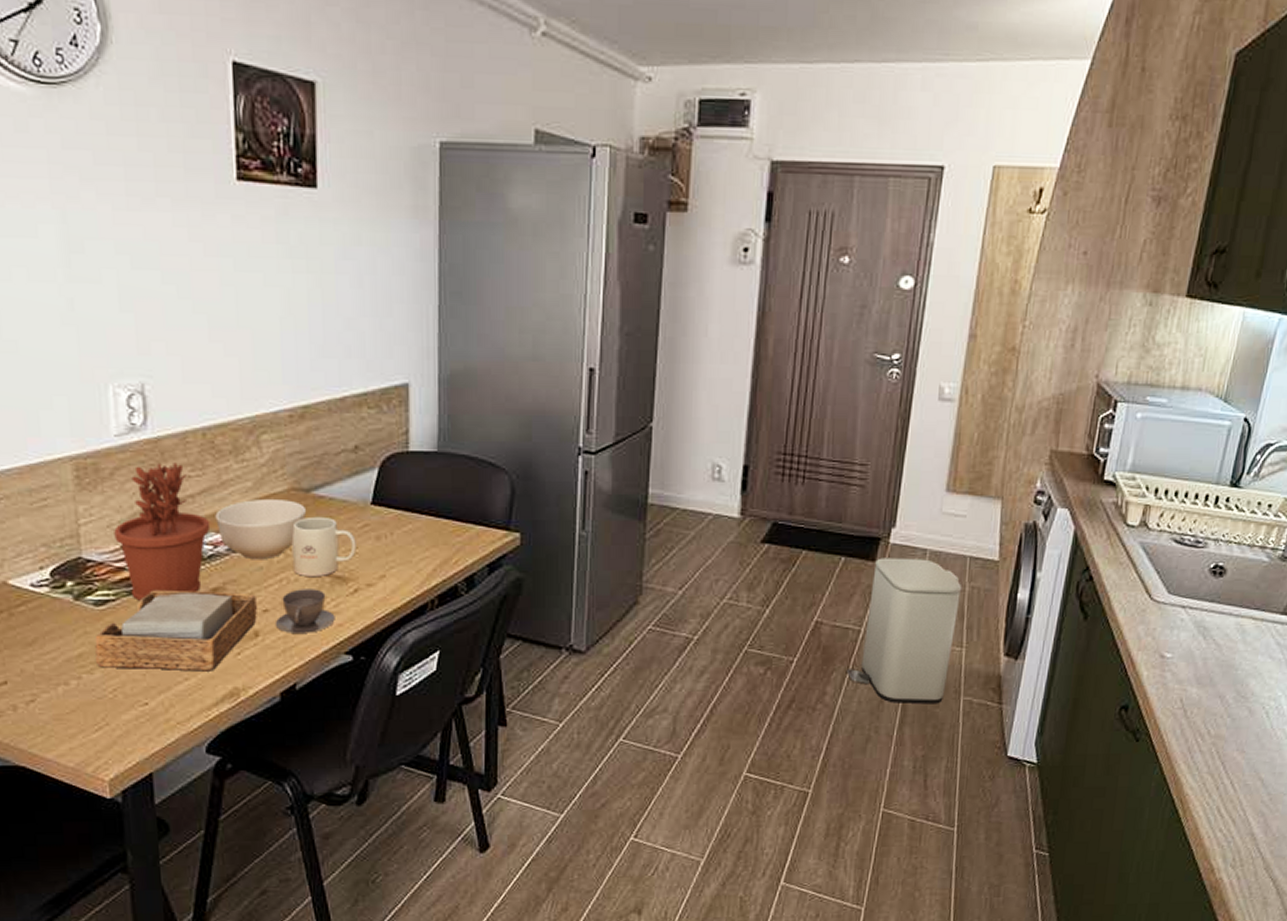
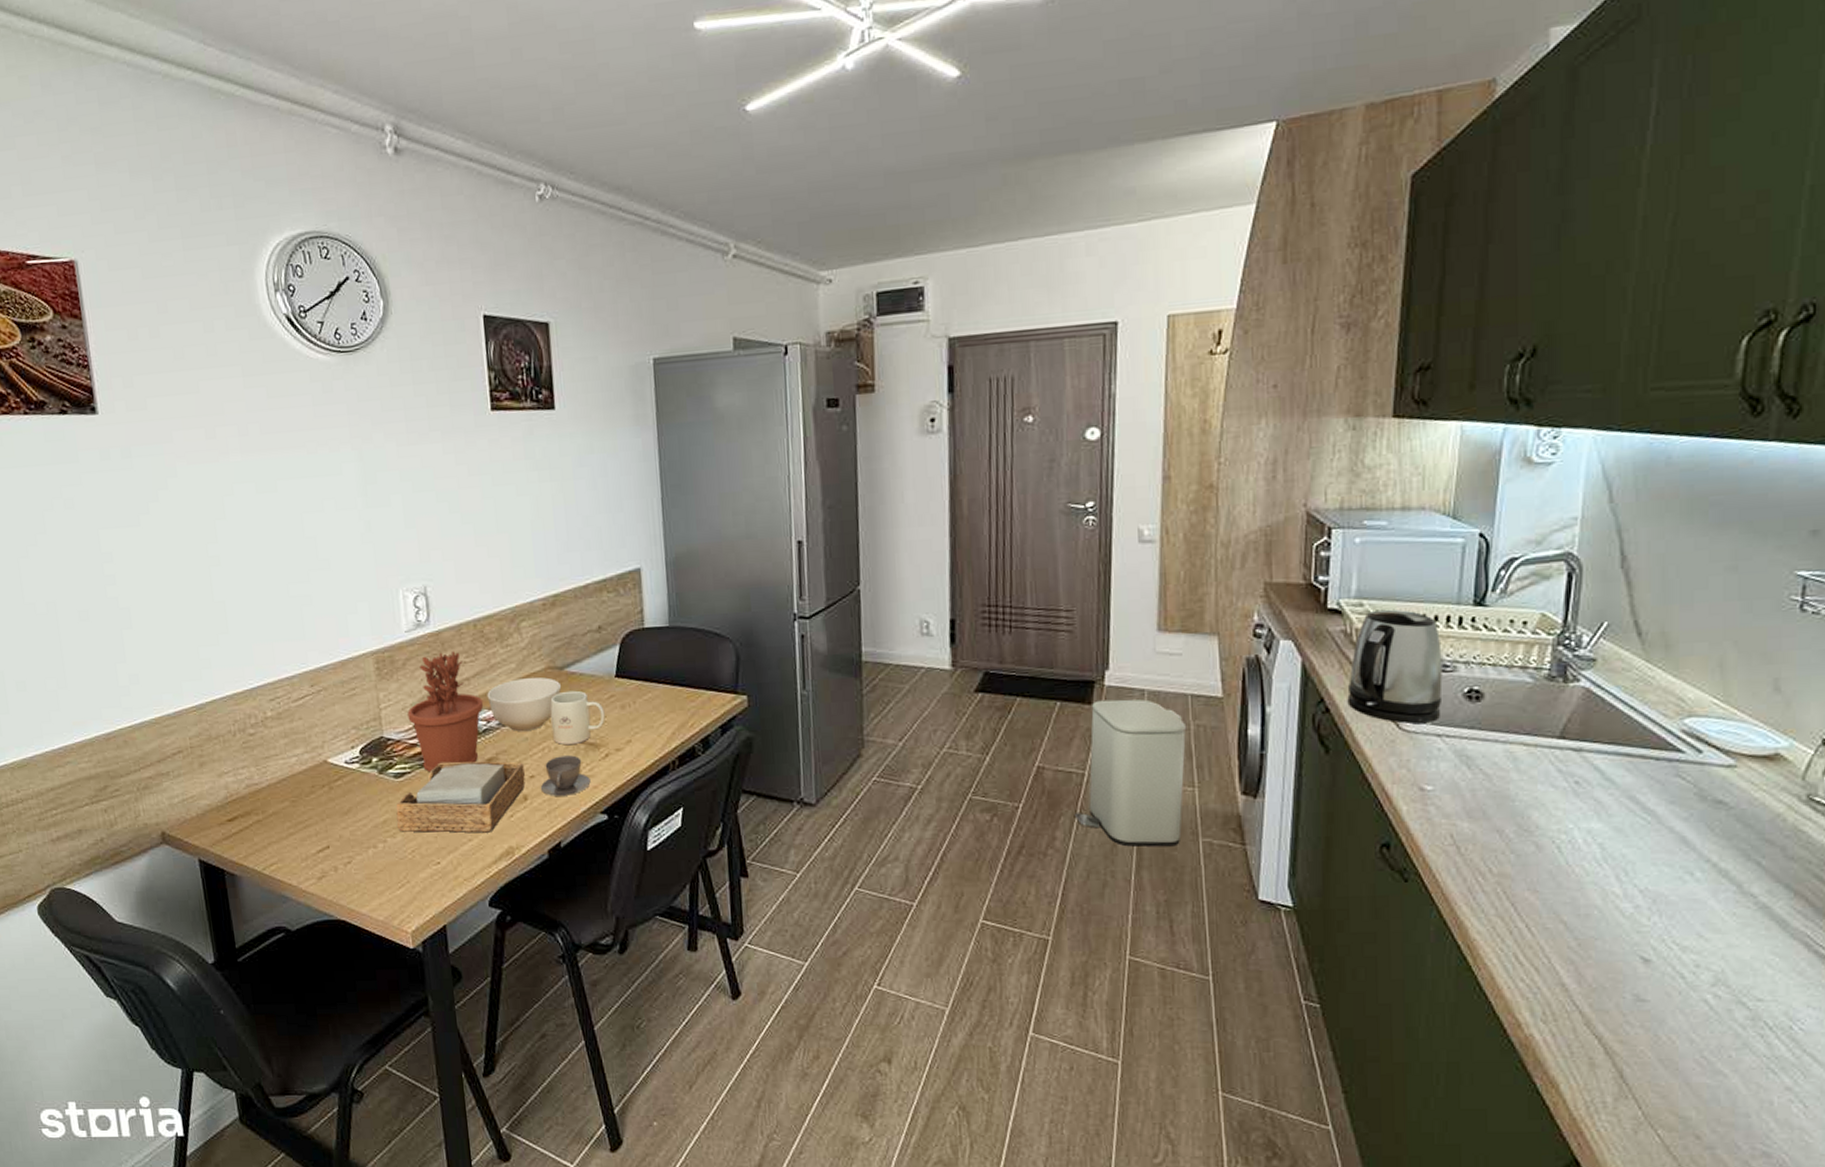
kettle: none [1109,484,1198,596] -> present [1347,609,1443,725]

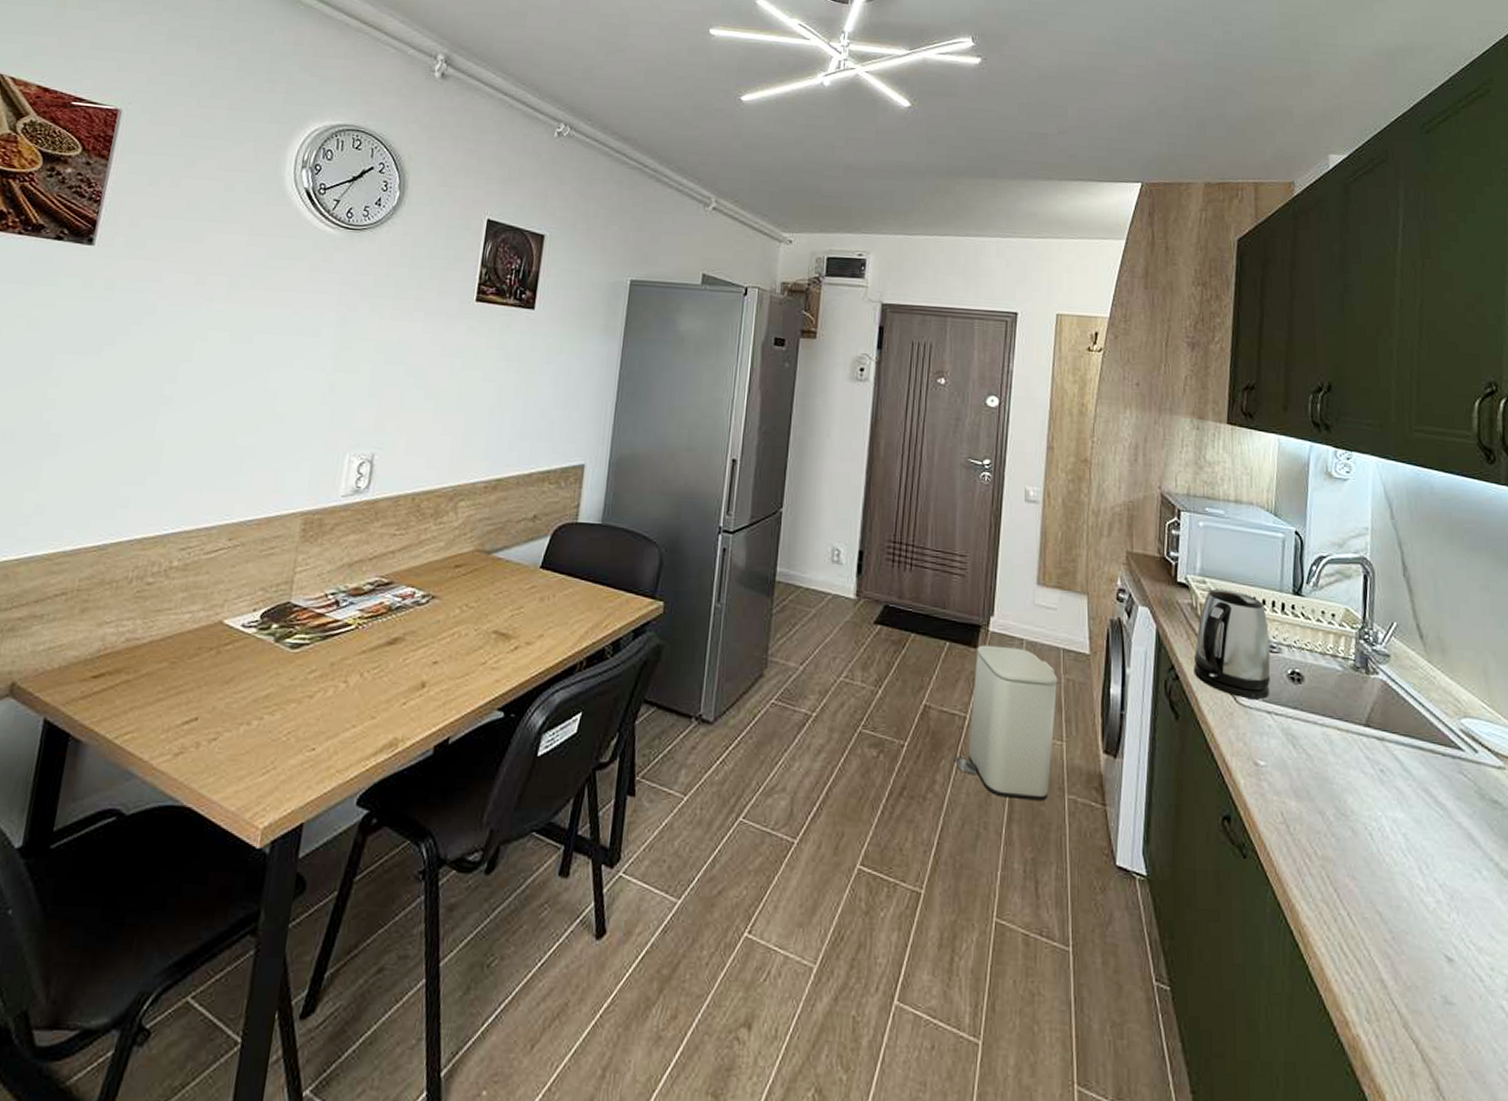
napkin holder: present [395,761,526,833] -> none [278,636,430,720]
flower pot: present [407,651,484,772] -> none [321,521,404,646]
bowl: present [487,677,562,732] -> none [408,557,486,614]
teacup: present [540,755,591,796] -> none [441,643,495,687]
mug: present [550,690,605,746] -> none [465,576,523,633]

